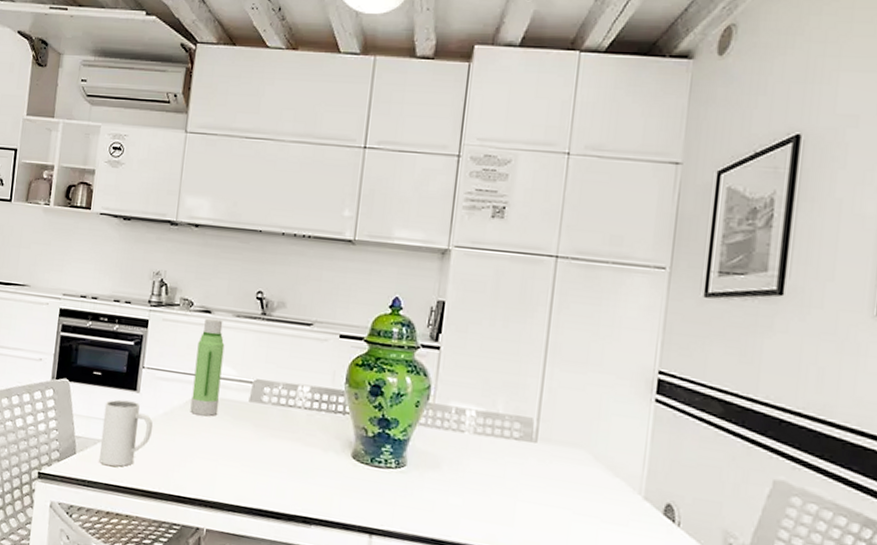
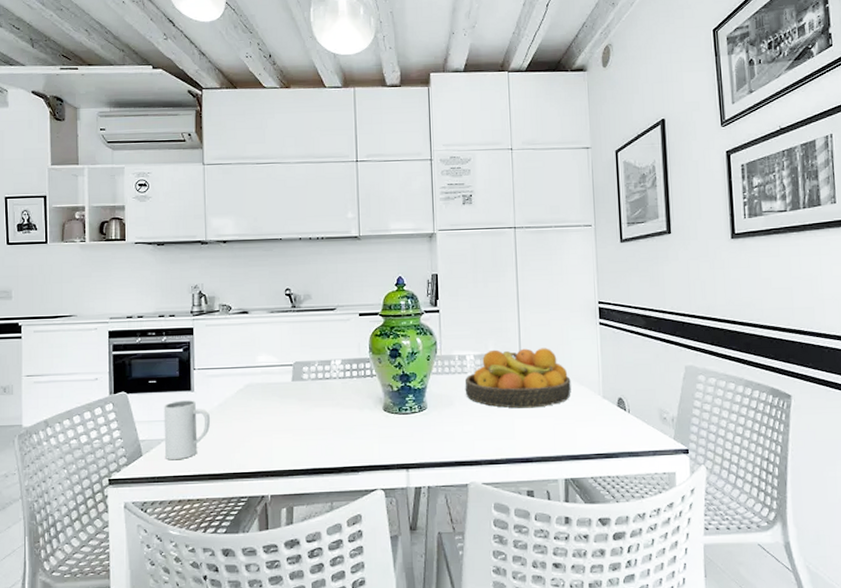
water bottle: present [190,318,225,417] -> none [240,317,267,401]
fruit bowl: none [457,408,603,495] -> present [464,348,571,409]

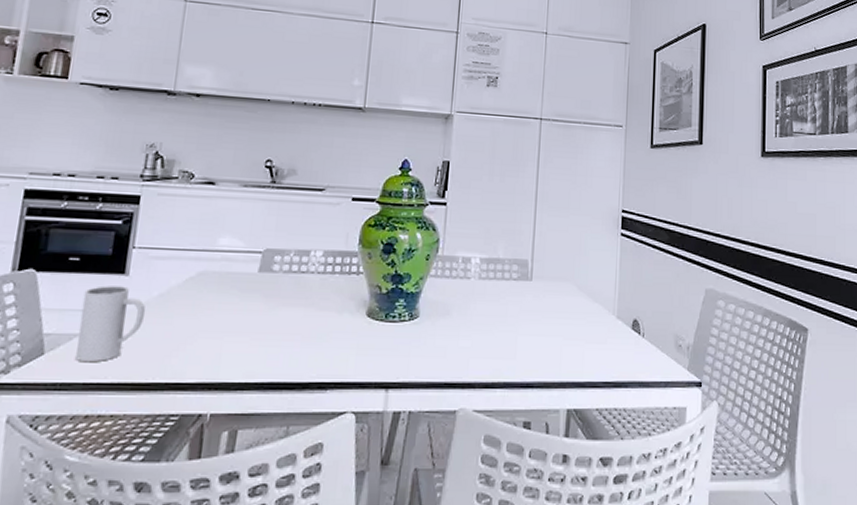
fruit bowl: present [464,348,571,409] -> none [465,253,585,325]

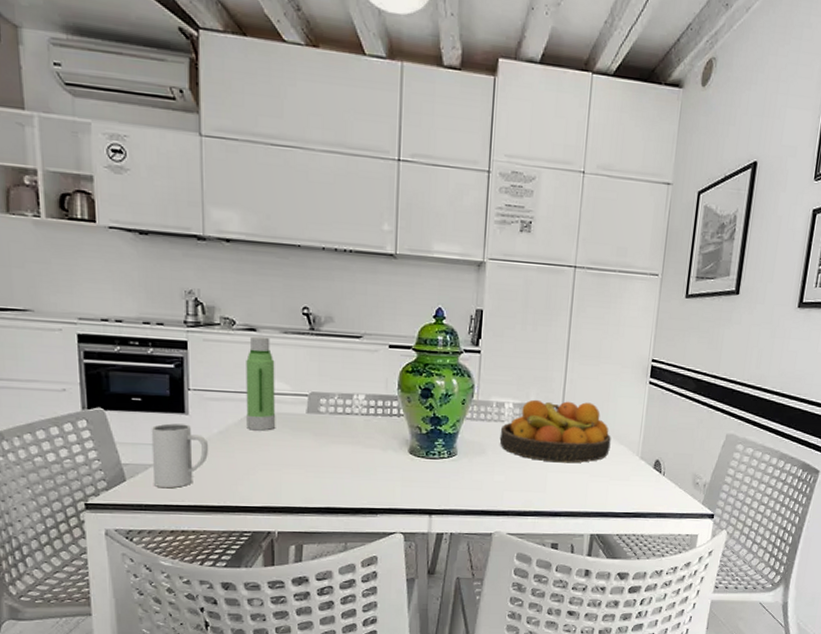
water bottle: none [190,190,231,293] -> present [246,336,276,431]
fruit bowl: none [465,253,585,325] -> present [499,399,611,463]

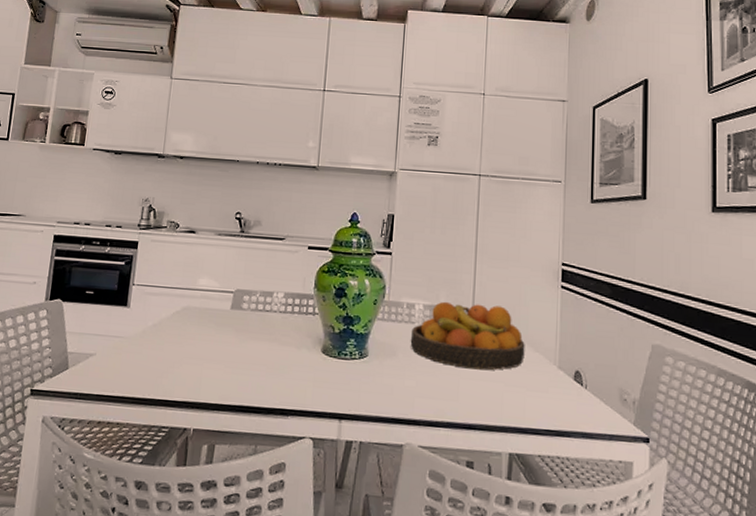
mug: present [151,423,208,489] -> none [91,315,142,379]
water bottle: present [246,336,276,431] -> none [177,237,208,325]

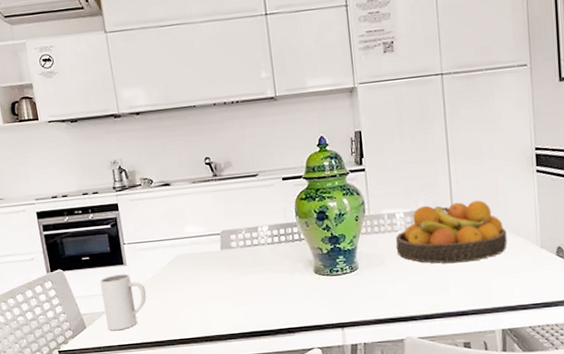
mug: none [91,315,142,379] -> present [99,274,146,331]

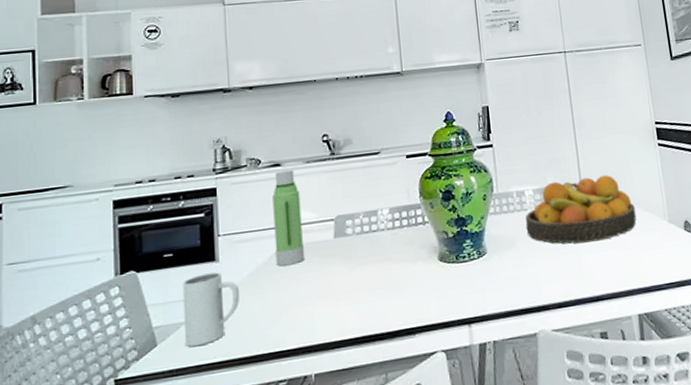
water bottle: none [165,189,198,272] -> present [272,169,305,267]

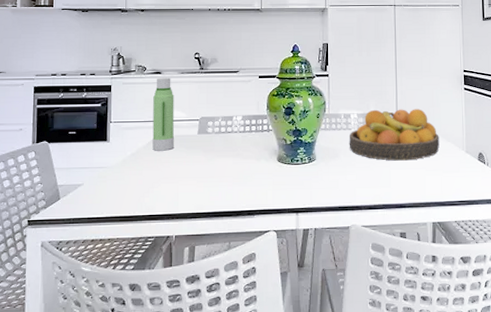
mug: present [182,272,239,347] -> none [80,150,123,204]

